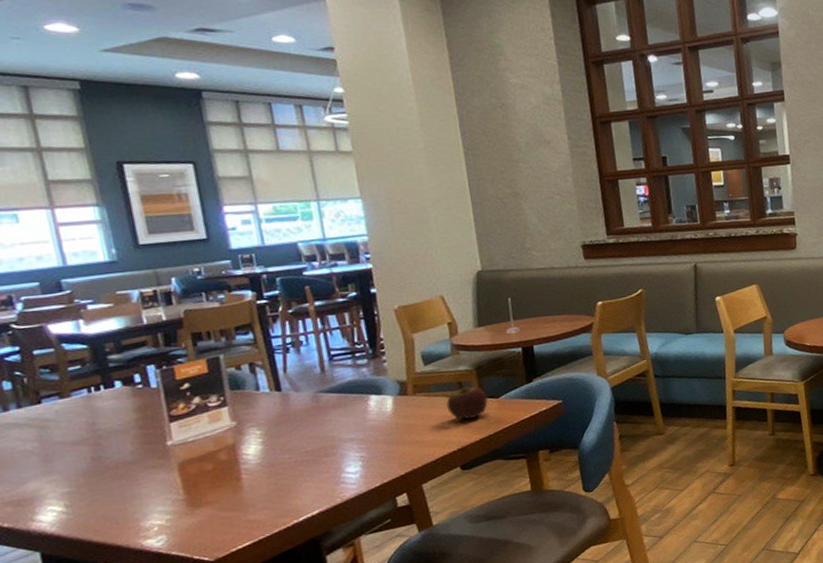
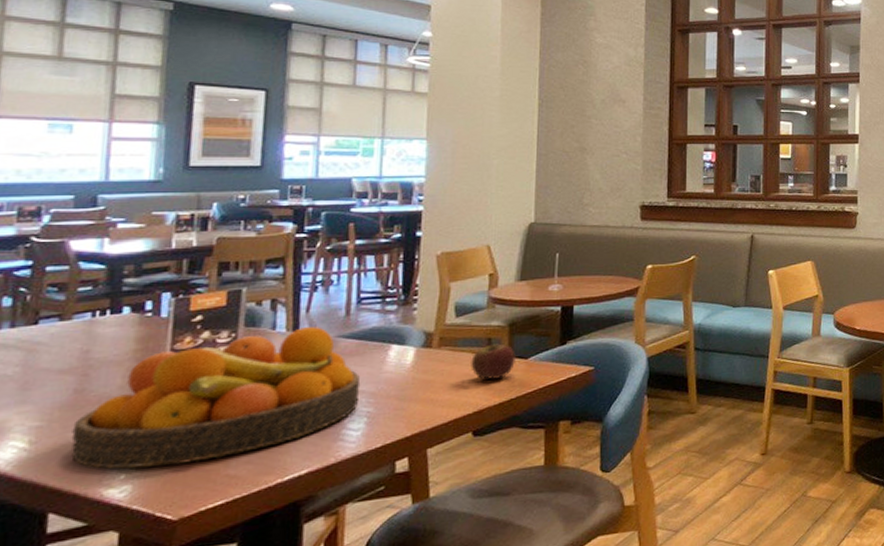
fruit bowl: none [99,384,352,524] -> present [71,326,361,469]

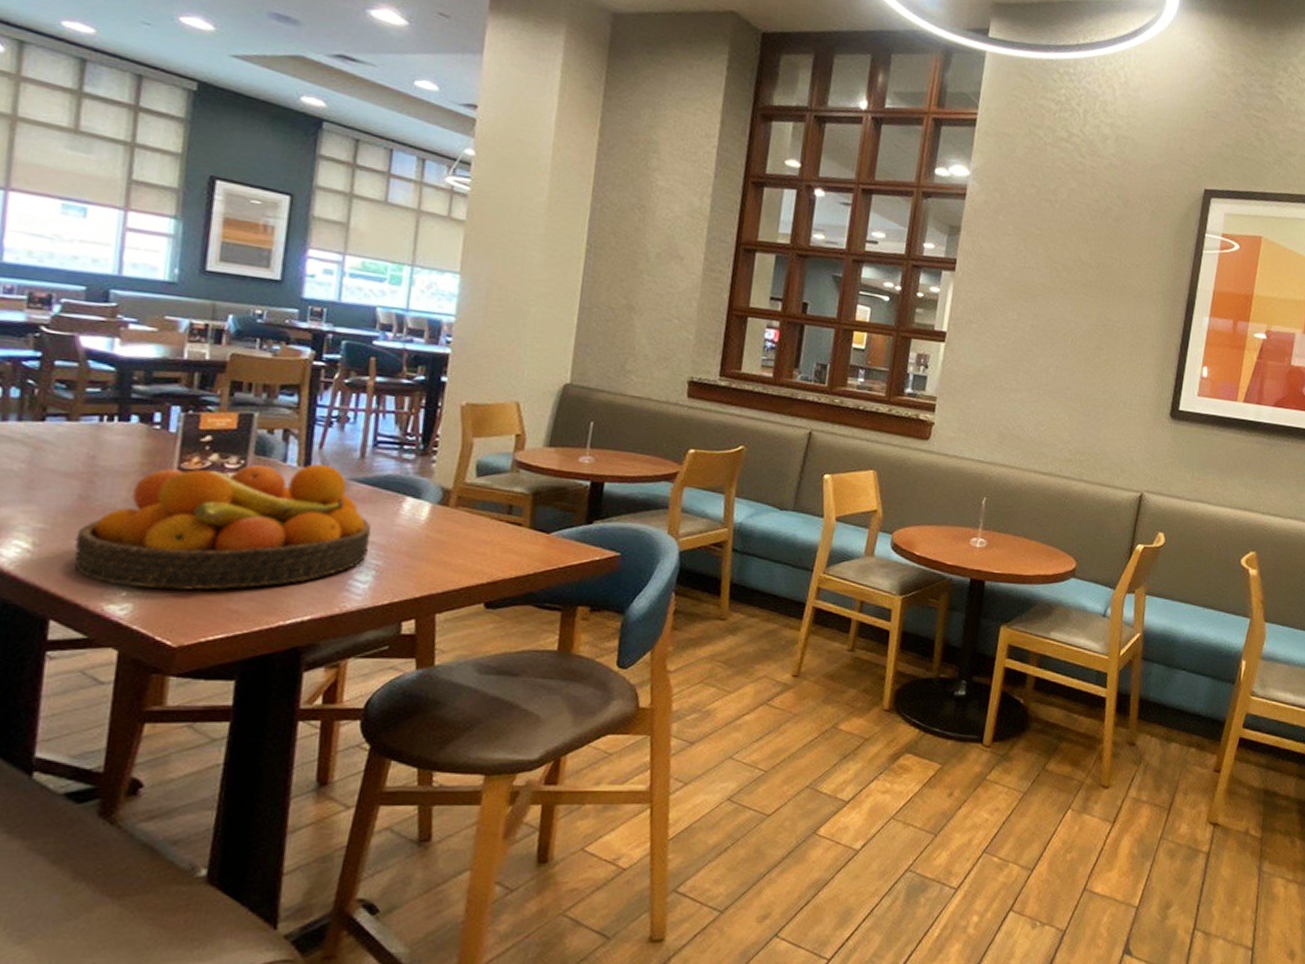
apple: present [471,340,516,380] -> none [488,507,537,551]

